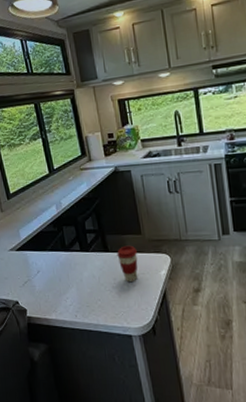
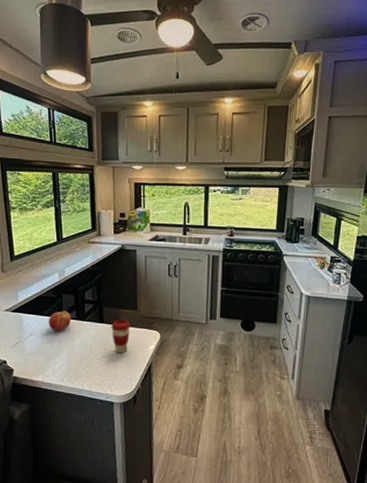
fruit: none [53,243,75,266] -> present [48,310,71,332]

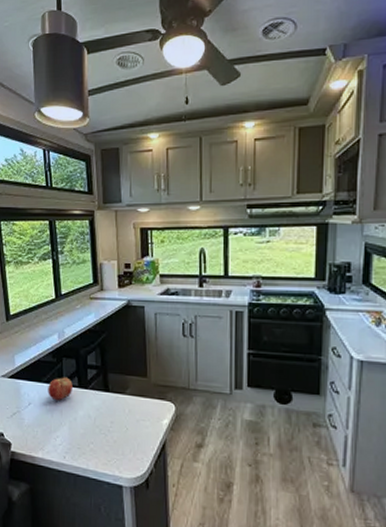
coffee cup: present [111,319,130,354] -> none [118,387,140,429]

